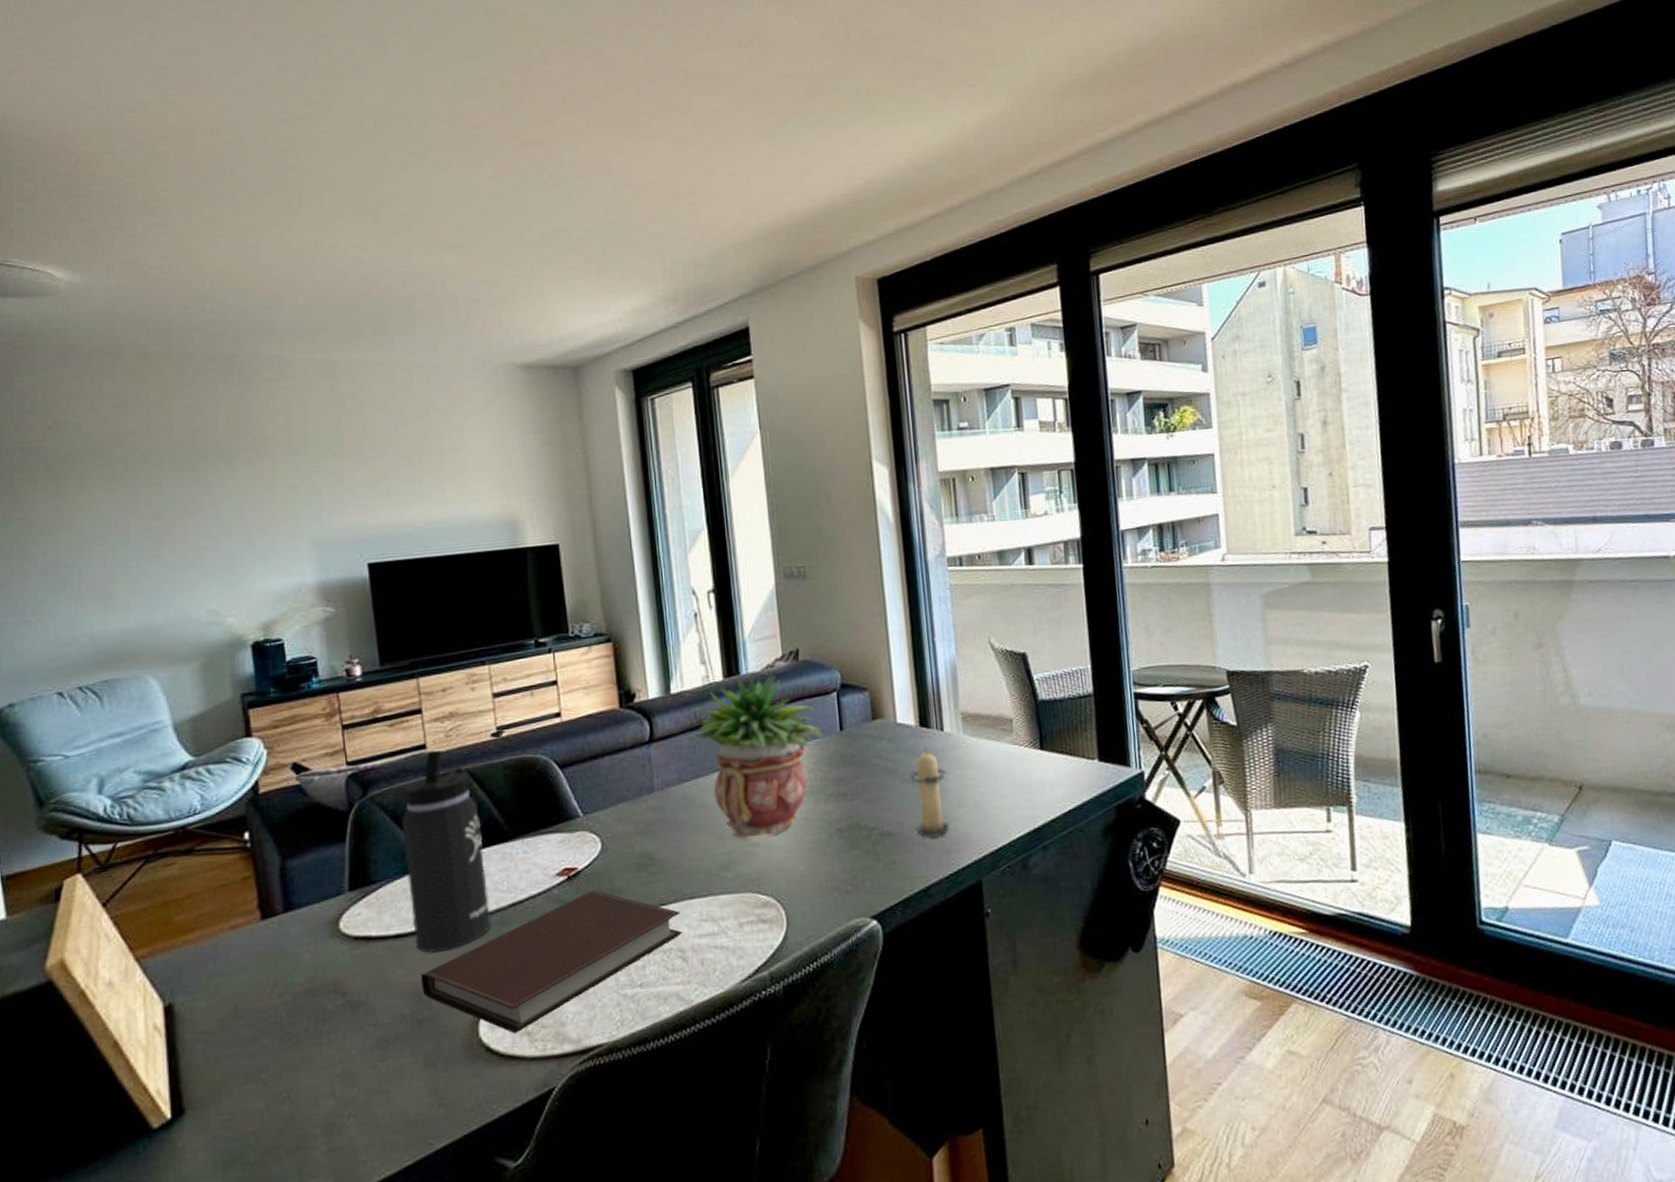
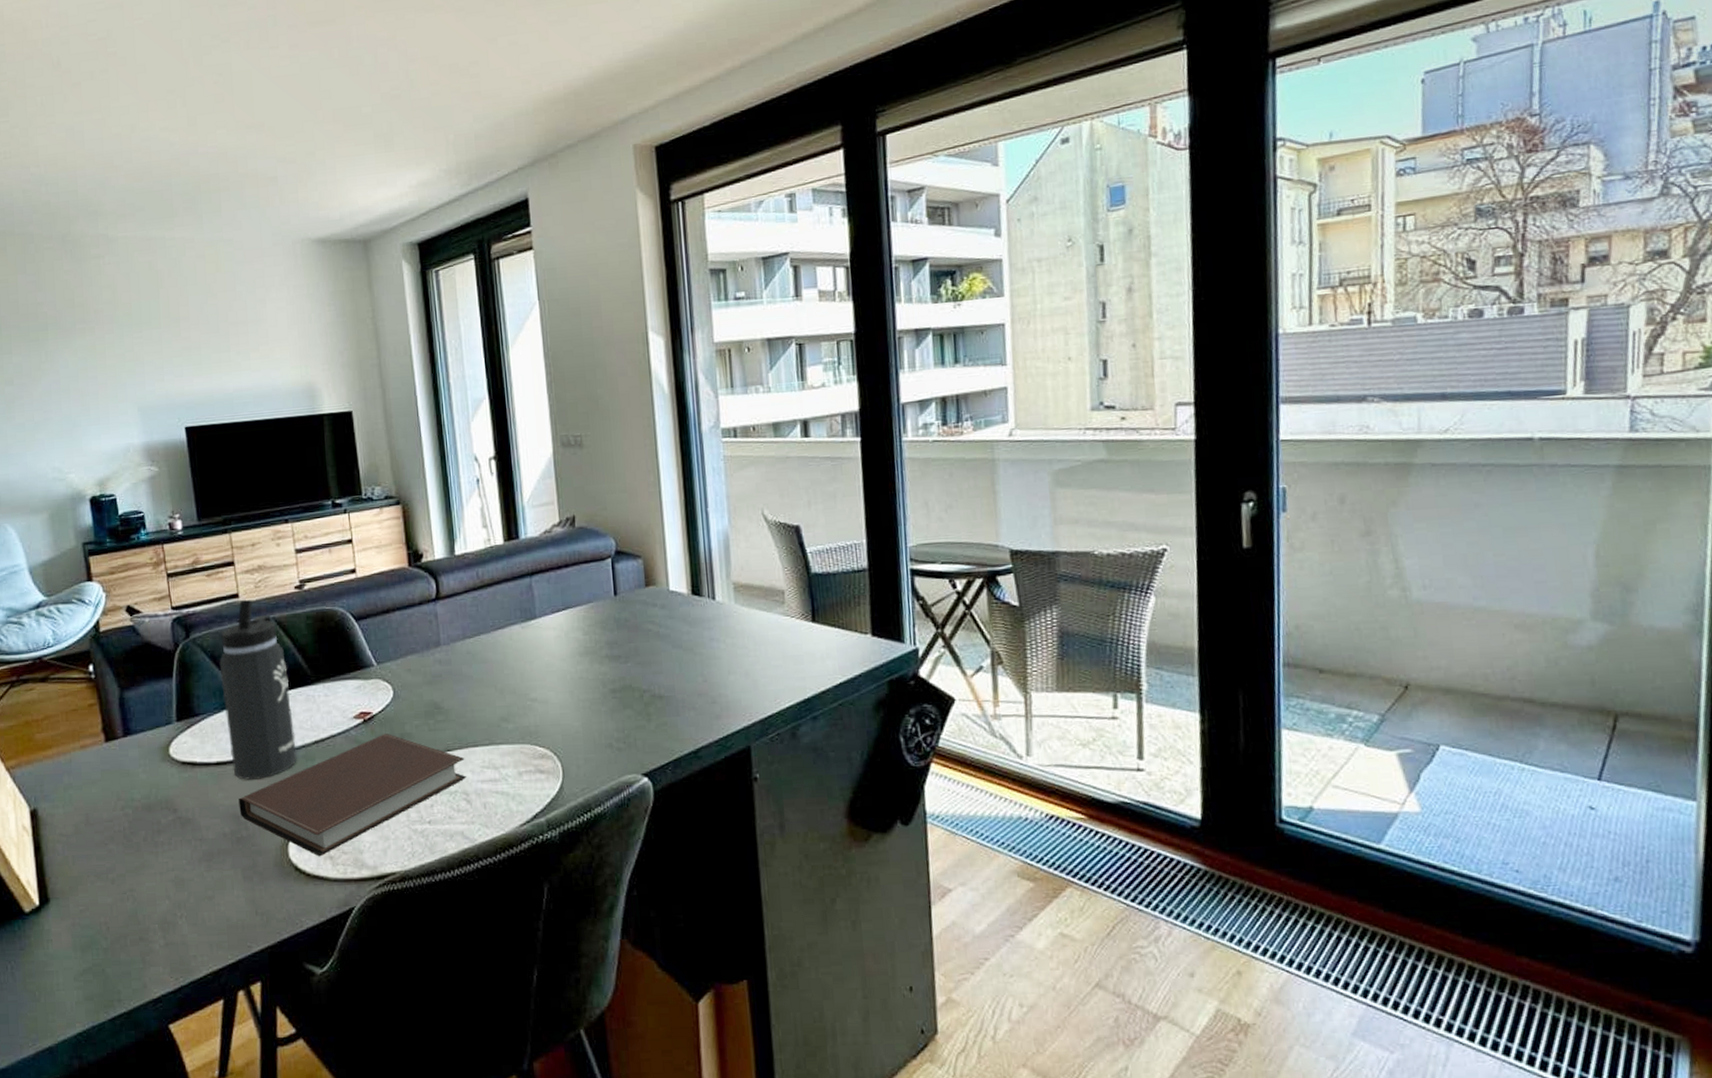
potted plant: present [689,674,824,839] -> none [472,538,598,694]
candle: present [909,747,950,838] -> none [681,615,720,702]

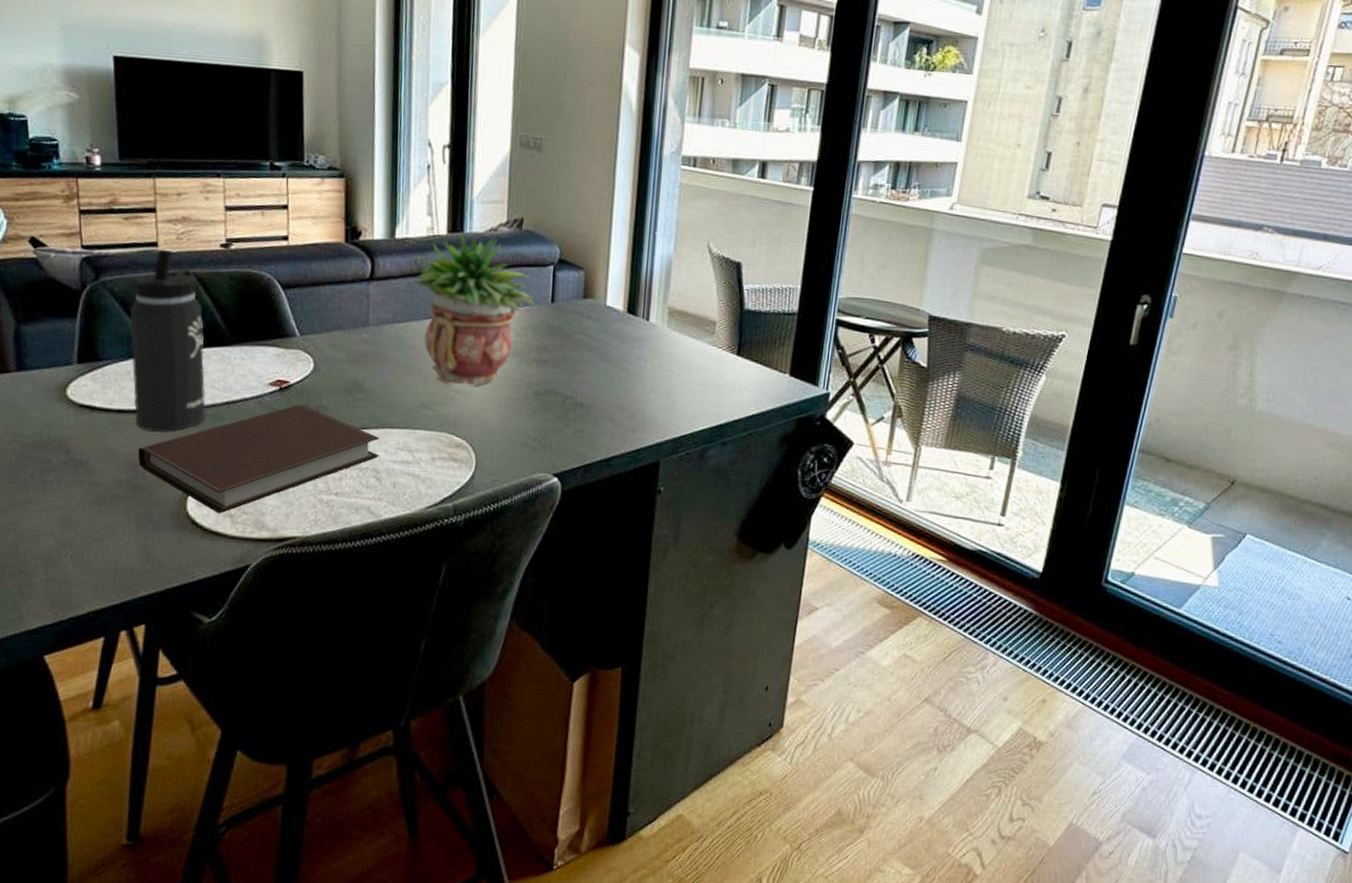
potted plant: none [472,538,598,694] -> present [410,231,535,386]

